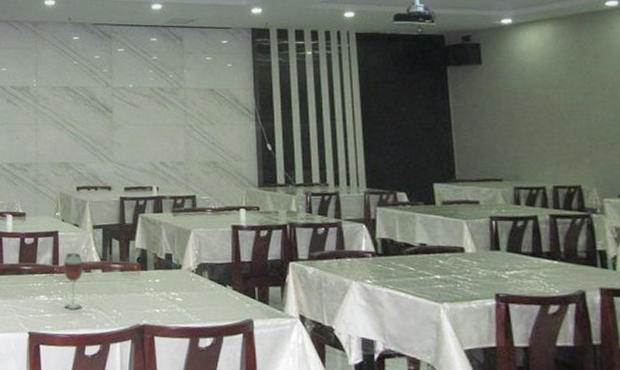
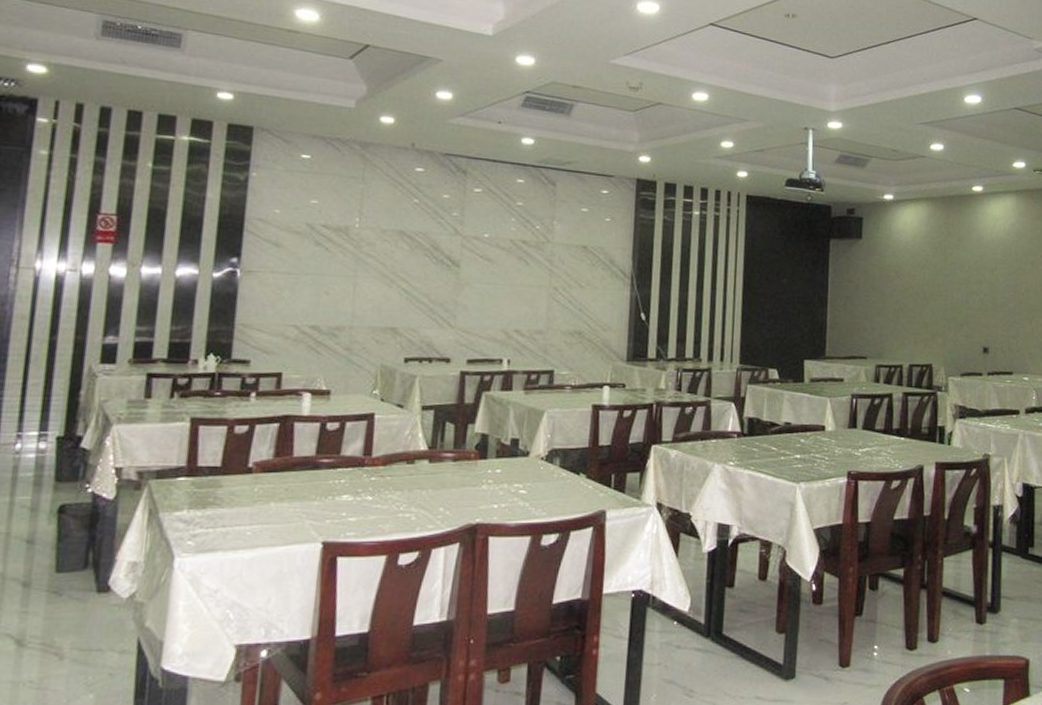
wineglass: present [63,252,83,310] -> none [375,440,405,511]

